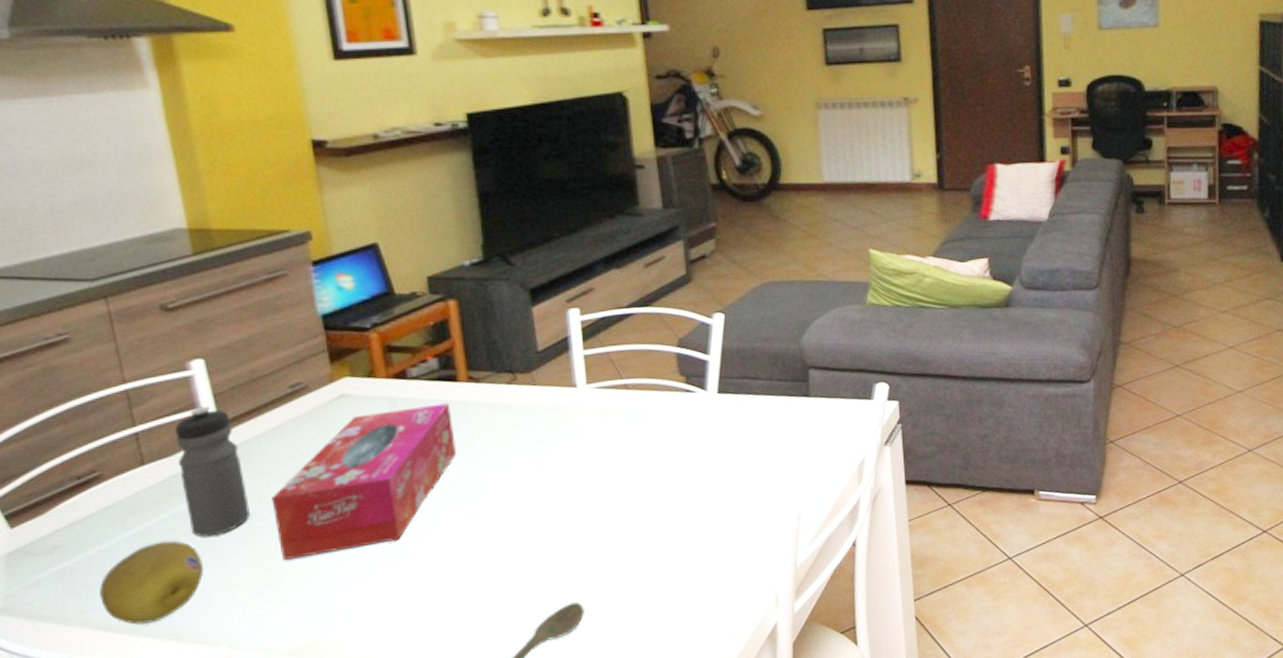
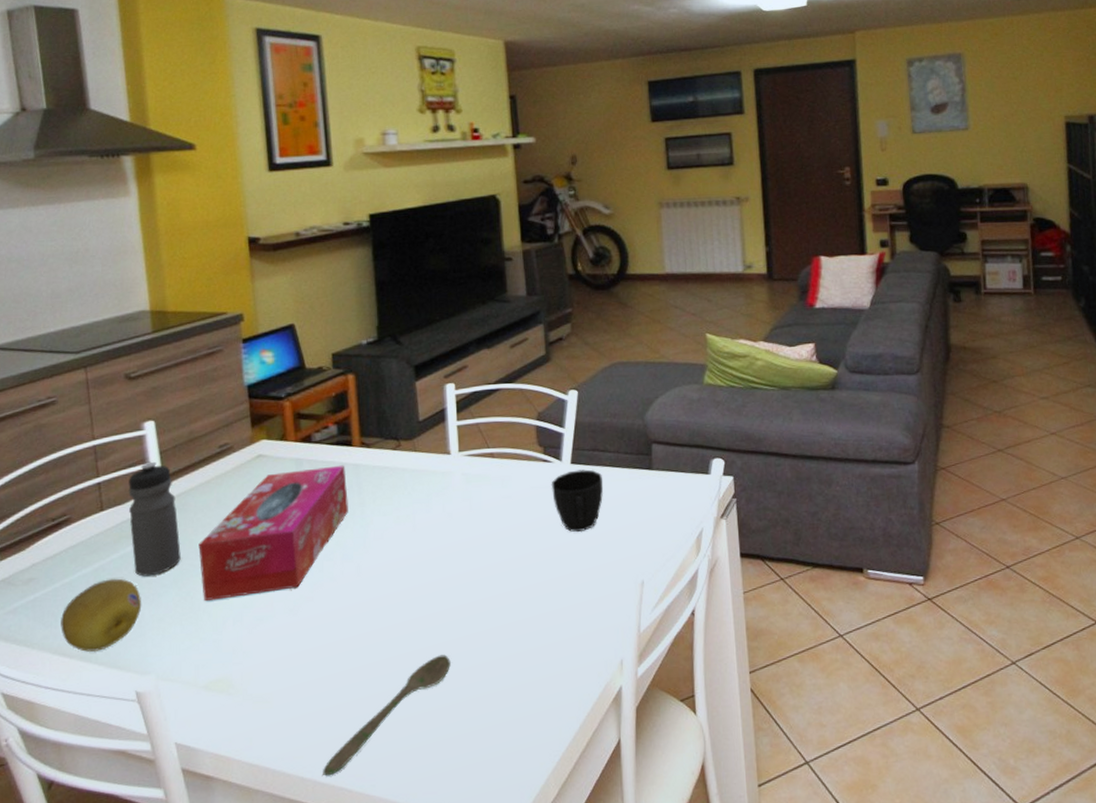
cup: none [695,399,755,467] -> present [551,469,603,533]

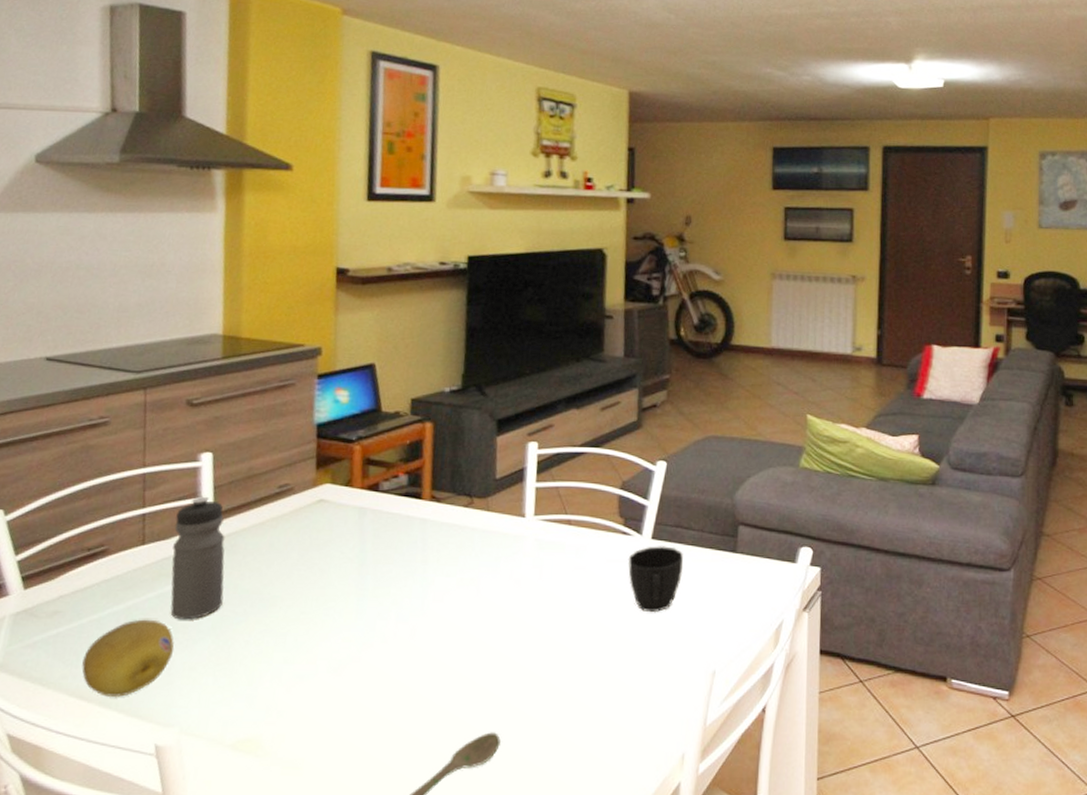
tissue box: present [198,465,348,601] -> none [241,518,412,652]

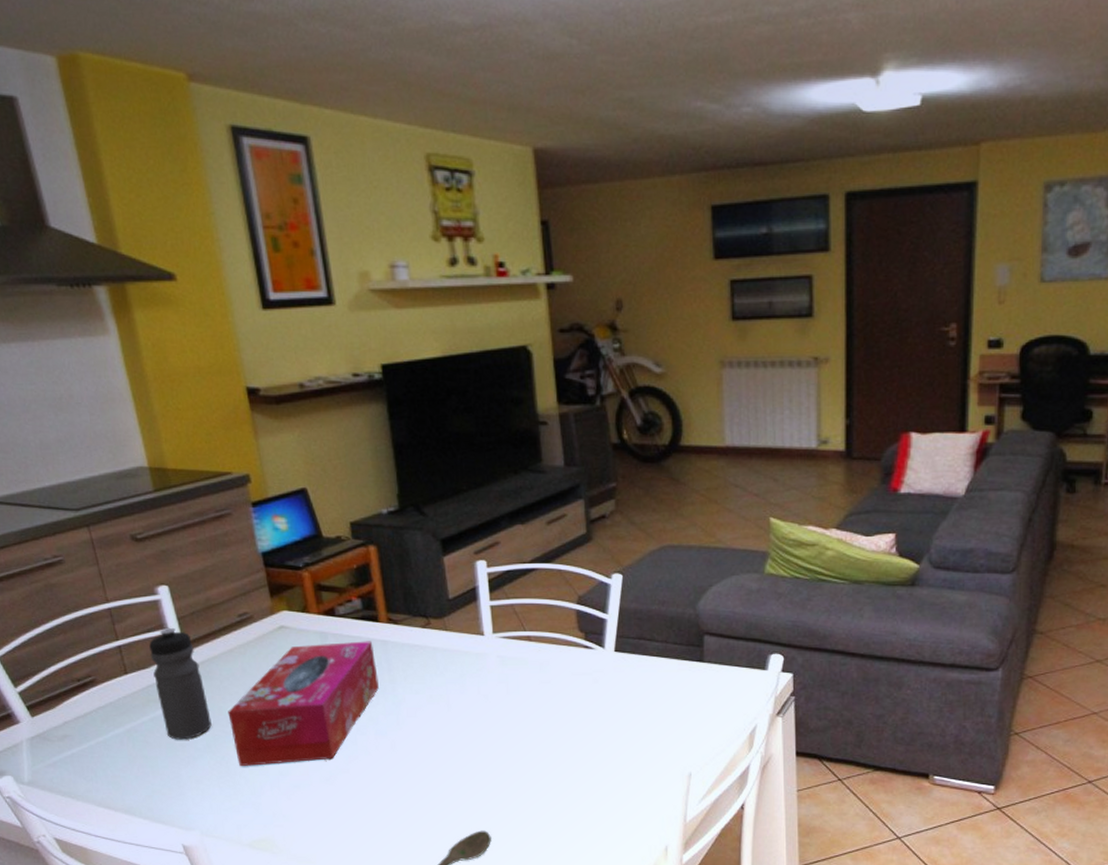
fruit: present [81,619,174,698] -> none [100,740,179,807]
tissue box: none [241,518,412,652] -> present [228,641,379,766]
cup: present [628,546,683,613] -> none [593,658,649,722]

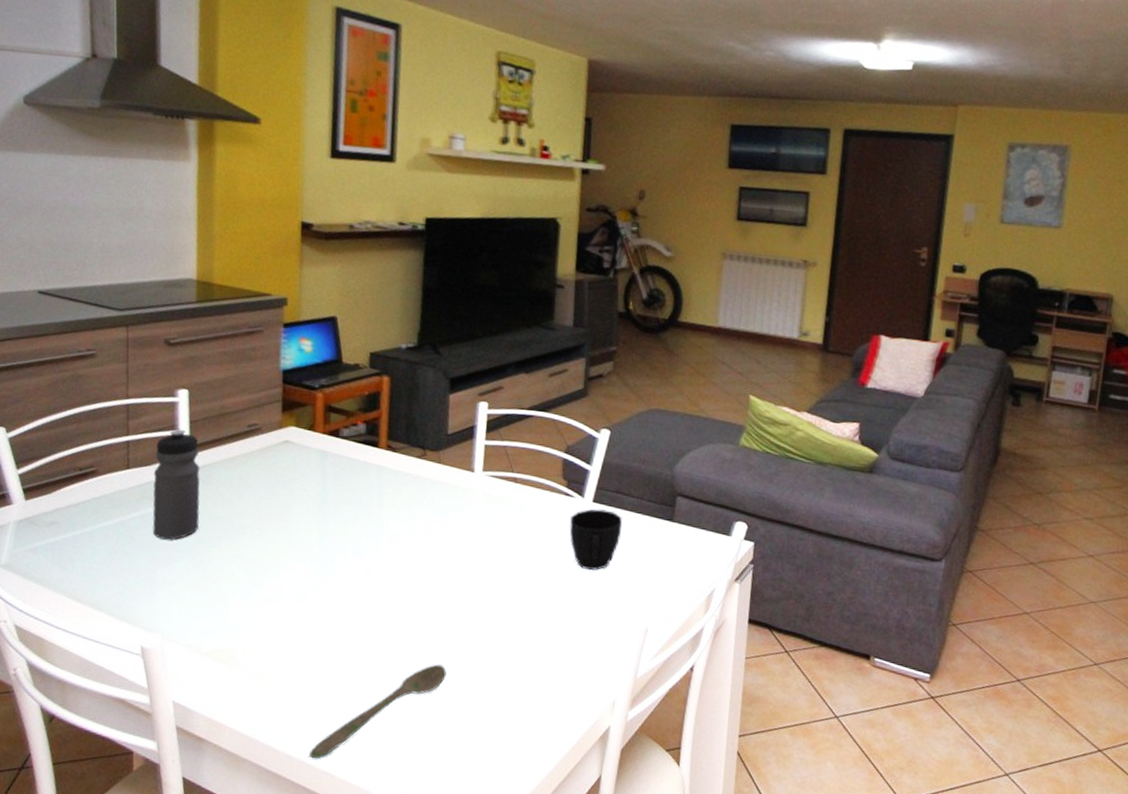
tissue box: present [228,641,379,766] -> none [215,461,369,576]
cup: none [593,658,649,722] -> present [569,509,622,571]

